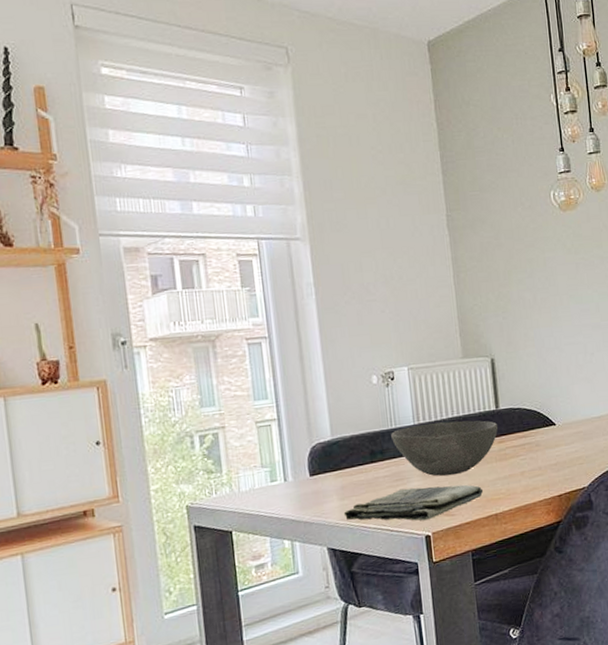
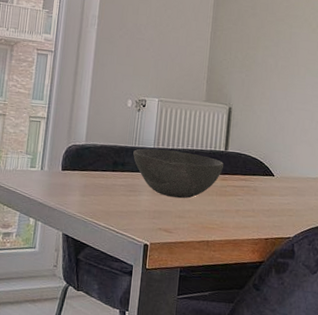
dish towel: present [343,484,484,521] -> none [81,199,201,231]

